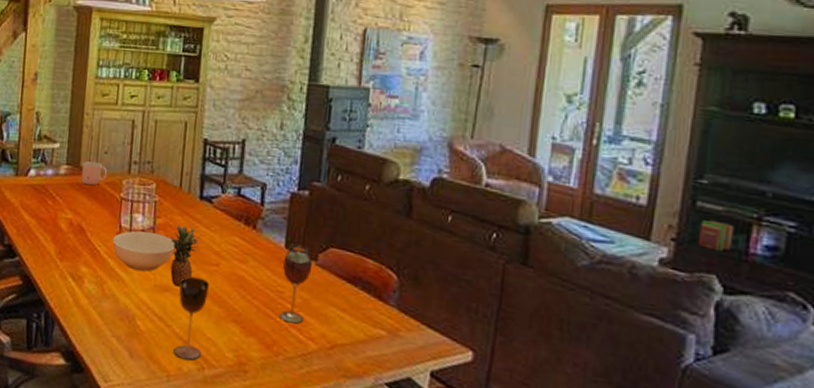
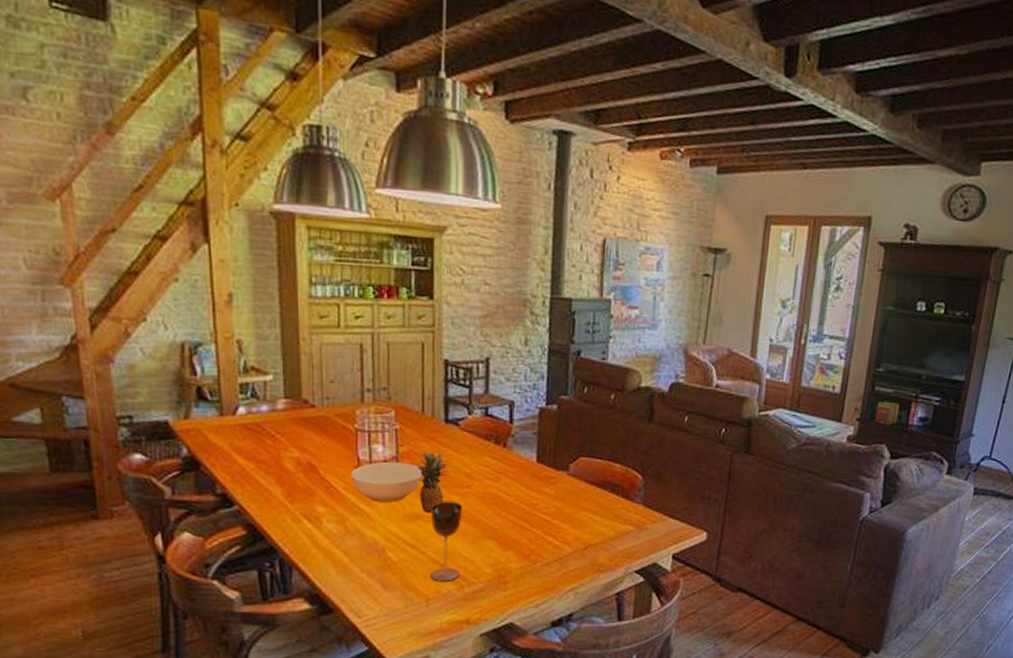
mug: present [81,161,108,186] -> none [304,392,337,419]
wineglass: present [280,244,313,324] -> none [536,458,564,532]

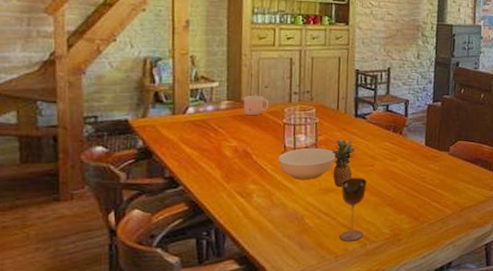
mug: none [304,392,337,419] -> present [243,95,269,116]

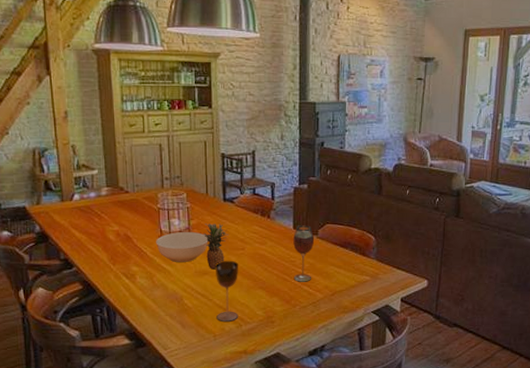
mug: present [243,95,269,116] -> none [120,181,144,202]
wineglass: none [424,142,446,199] -> present [293,225,315,282]

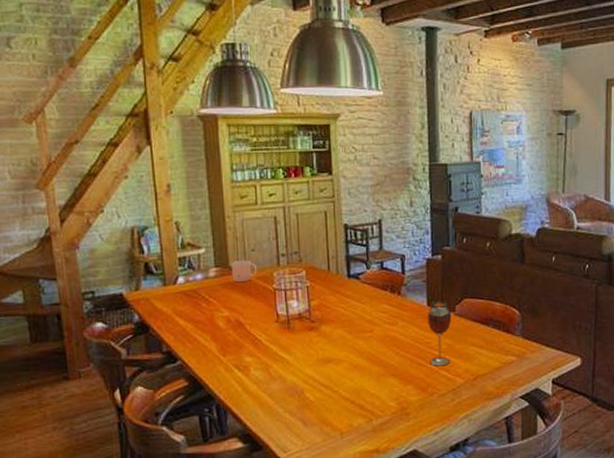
mug: none [120,181,144,202] -> present [231,259,258,283]
bowl: present [156,232,208,262] -> none [272,314,332,350]
fruit: present [204,224,229,270] -> none [326,303,355,357]
wineglass: present [214,260,239,321] -> none [339,345,368,416]

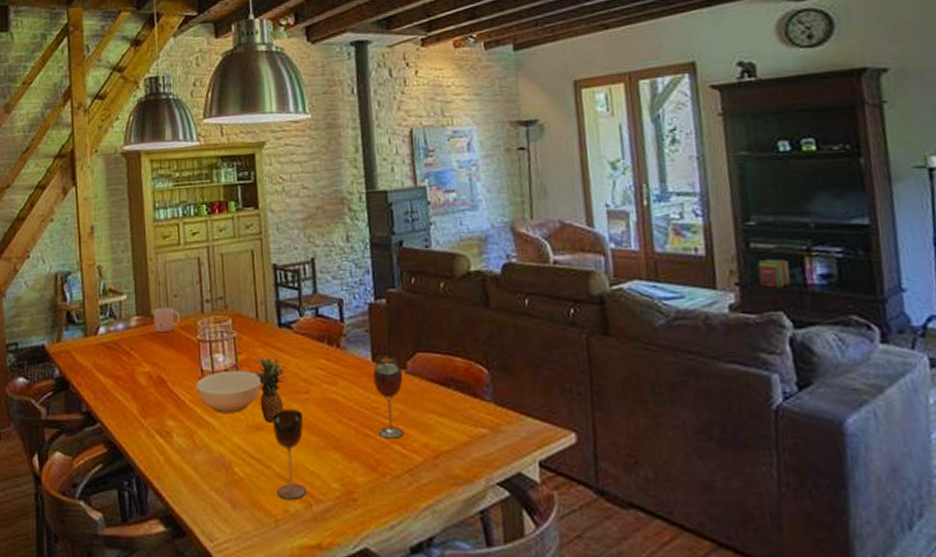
bowl: none [272,314,332,350] -> present [196,371,262,413]
fruit: none [326,303,355,357] -> present [255,358,288,423]
wineglass: none [339,345,368,416] -> present [271,408,307,499]

